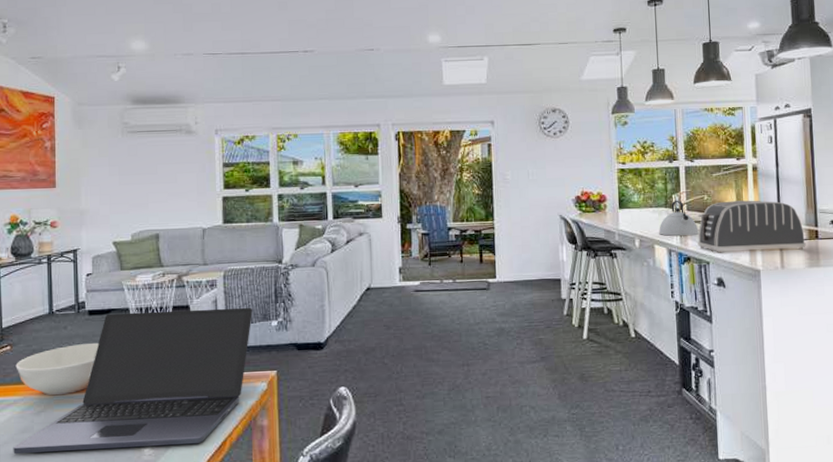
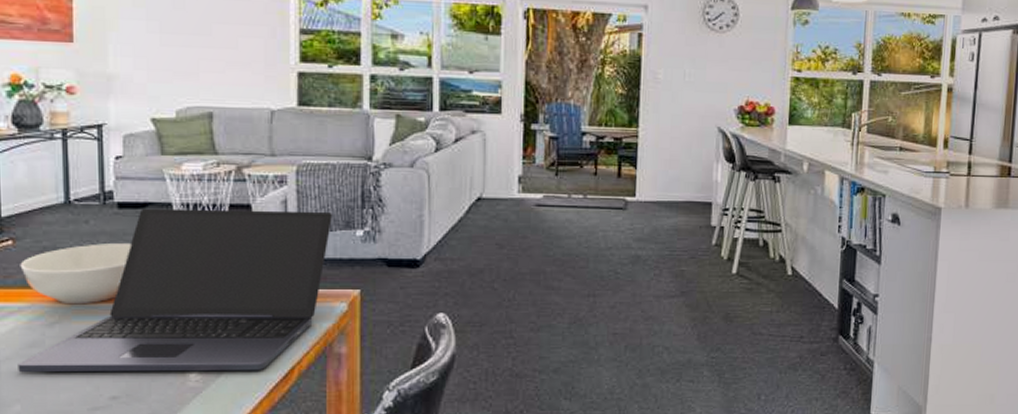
kettle: present [659,200,699,237] -> none [832,119,878,163]
toaster: present [697,200,806,253] -> none [874,125,996,188]

